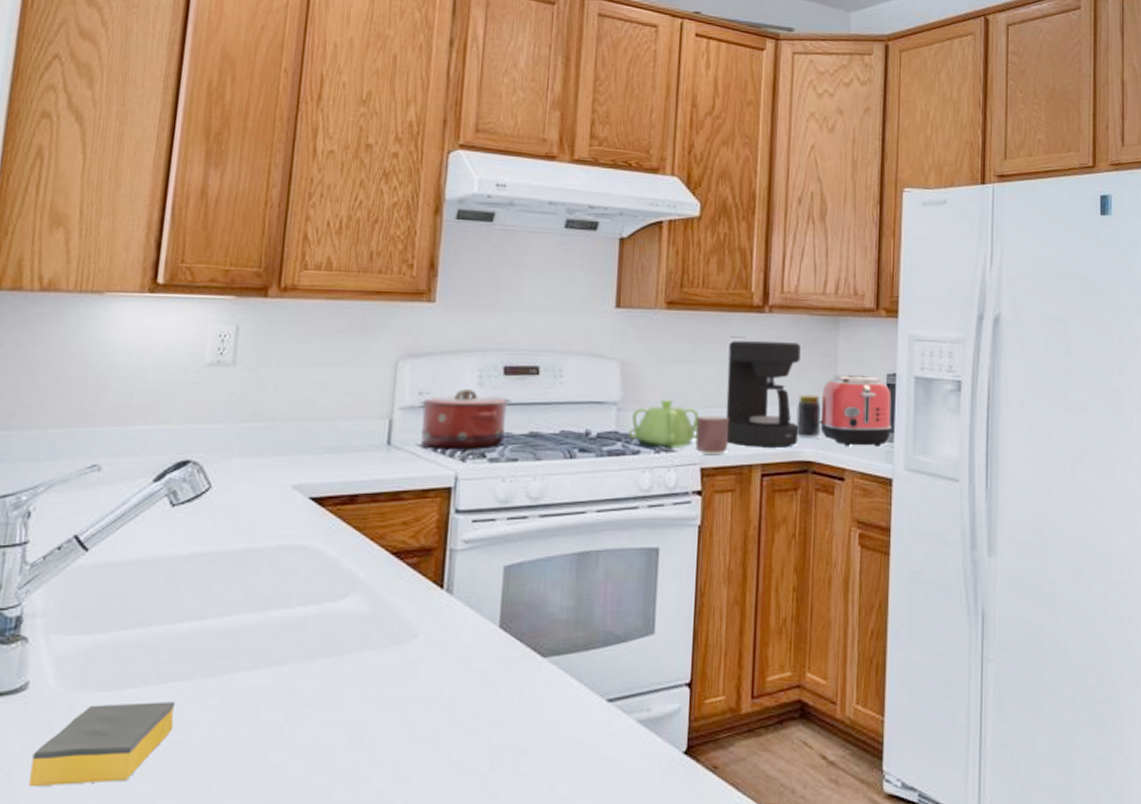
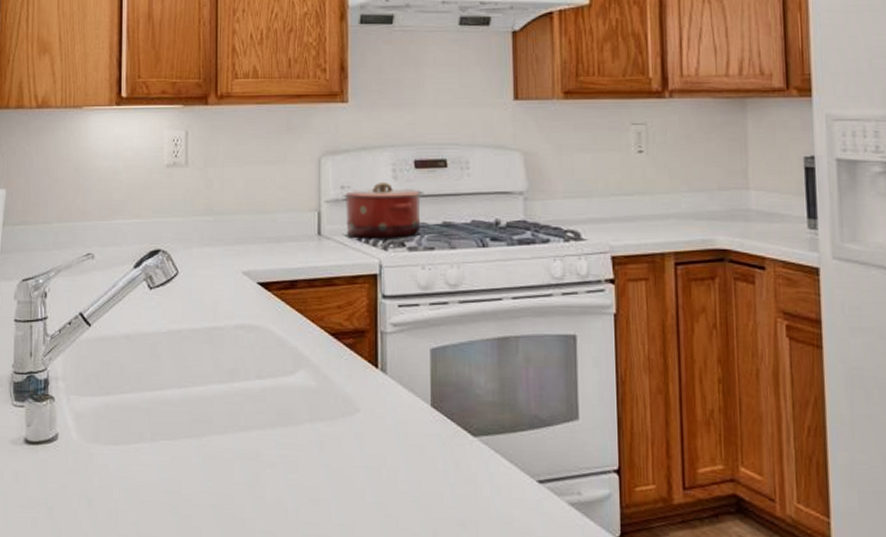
sponge: present [29,702,176,786] -> none [66,456,168,522]
teapot: present [628,398,700,449] -> none [537,188,606,237]
mug: present [695,415,730,455] -> none [603,204,638,244]
coffee maker: present [725,340,801,448] -> none [630,126,712,236]
jar: present [796,394,821,438] -> none [707,181,734,225]
toaster: present [820,374,892,447] -> none [732,158,814,235]

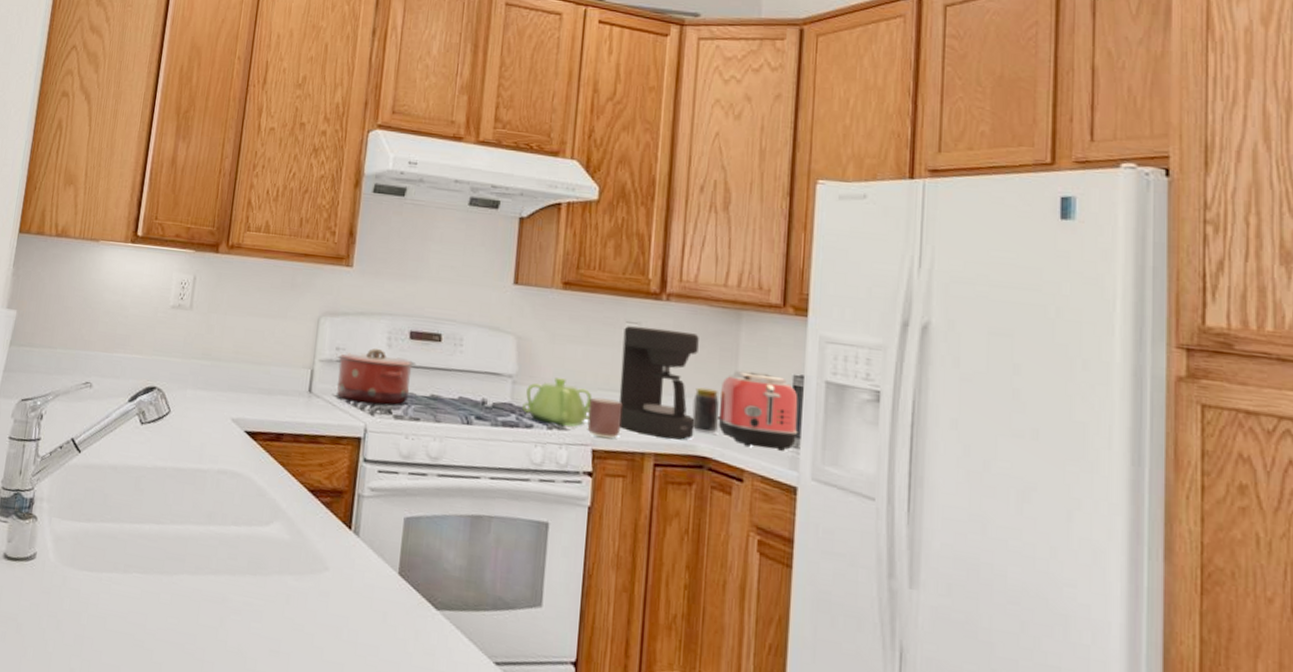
teapot: none [537,188,606,237] -> present [522,376,593,428]
mug: none [603,204,638,244] -> present [587,397,623,439]
coffee maker: none [630,126,712,236] -> present [618,326,699,440]
jar: none [707,181,734,225] -> present [692,387,719,434]
toaster: none [732,158,814,235] -> present [718,370,798,451]

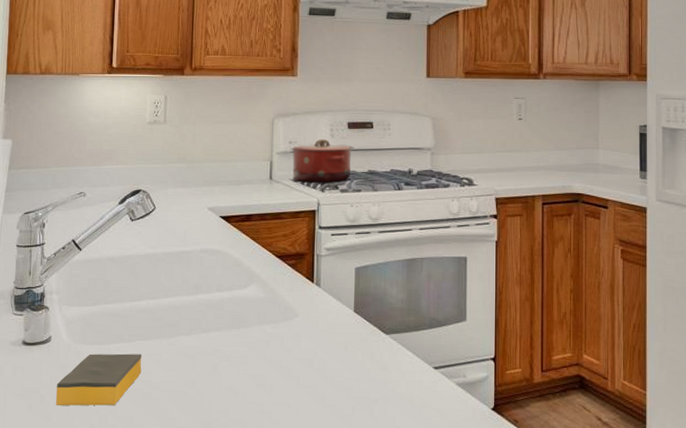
sponge: none [33,581,138,649] -> present [56,353,142,406]
teapot: present [522,376,593,428] -> none [440,145,493,183]
mug: present [587,397,623,439] -> none [491,158,516,188]
coffee maker: present [618,326,699,440] -> none [513,100,570,183]
jar: present [692,387,719,434] -> none [568,142,587,175]
toaster: present [718,370,798,451] -> none [587,126,645,183]

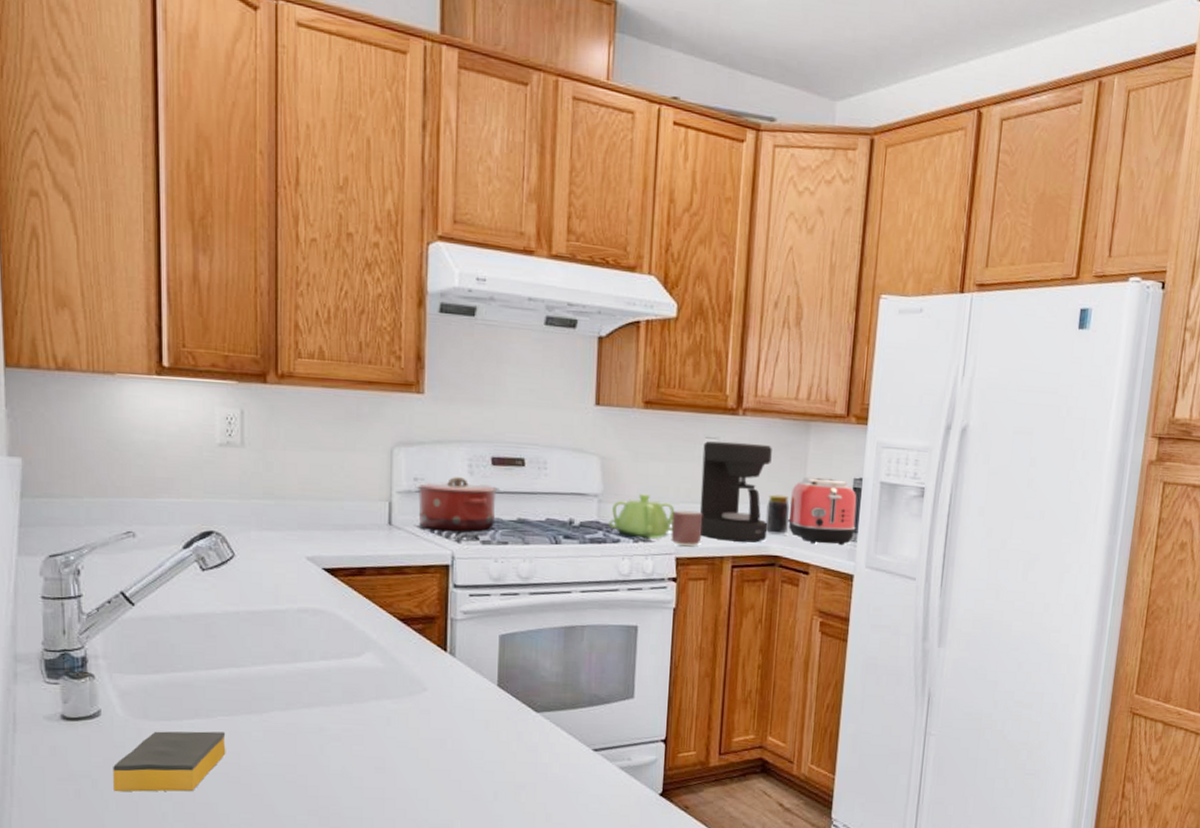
teapot: none [440,145,493,183] -> present [609,493,675,539]
mug: none [491,158,516,188] -> present [671,510,703,547]
coffee maker: none [513,100,570,183] -> present [699,441,772,543]
jar: none [568,142,587,175] -> present [765,494,789,535]
toaster: none [587,126,645,183] -> present [788,476,857,545]

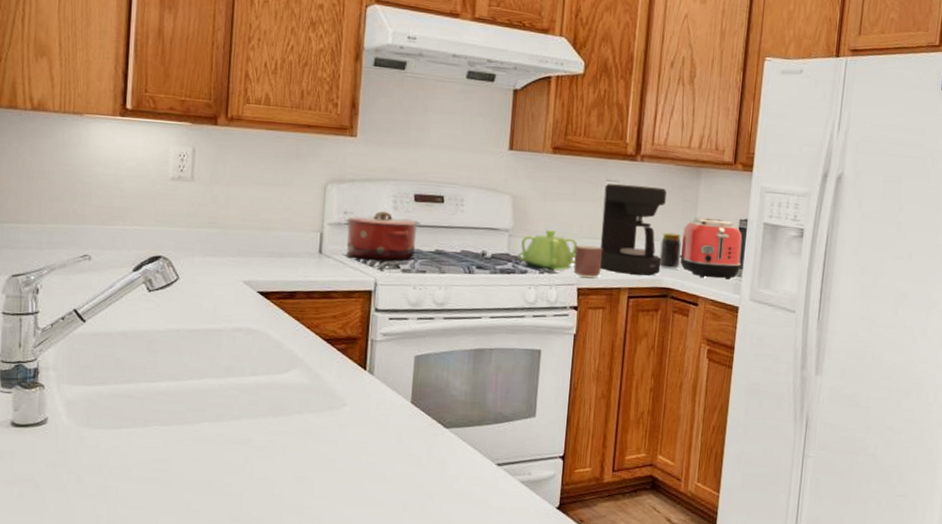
sponge: present [113,731,226,792] -> none [54,438,160,496]

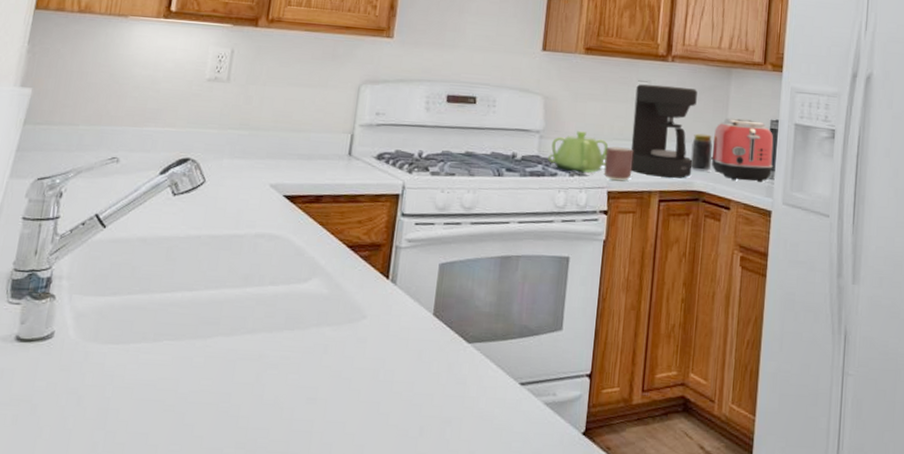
casserole: present [344,210,421,262] -> none [376,111,453,165]

